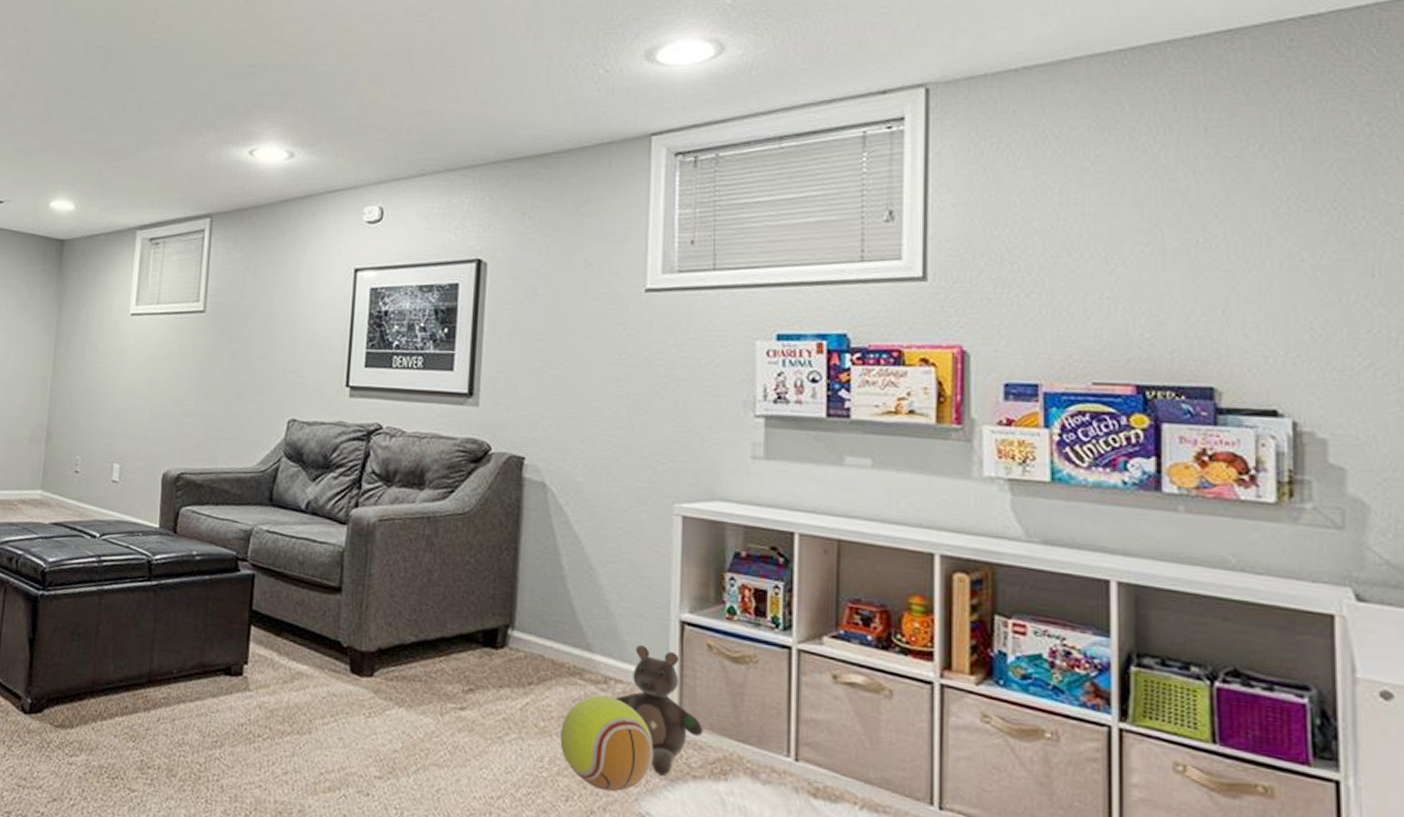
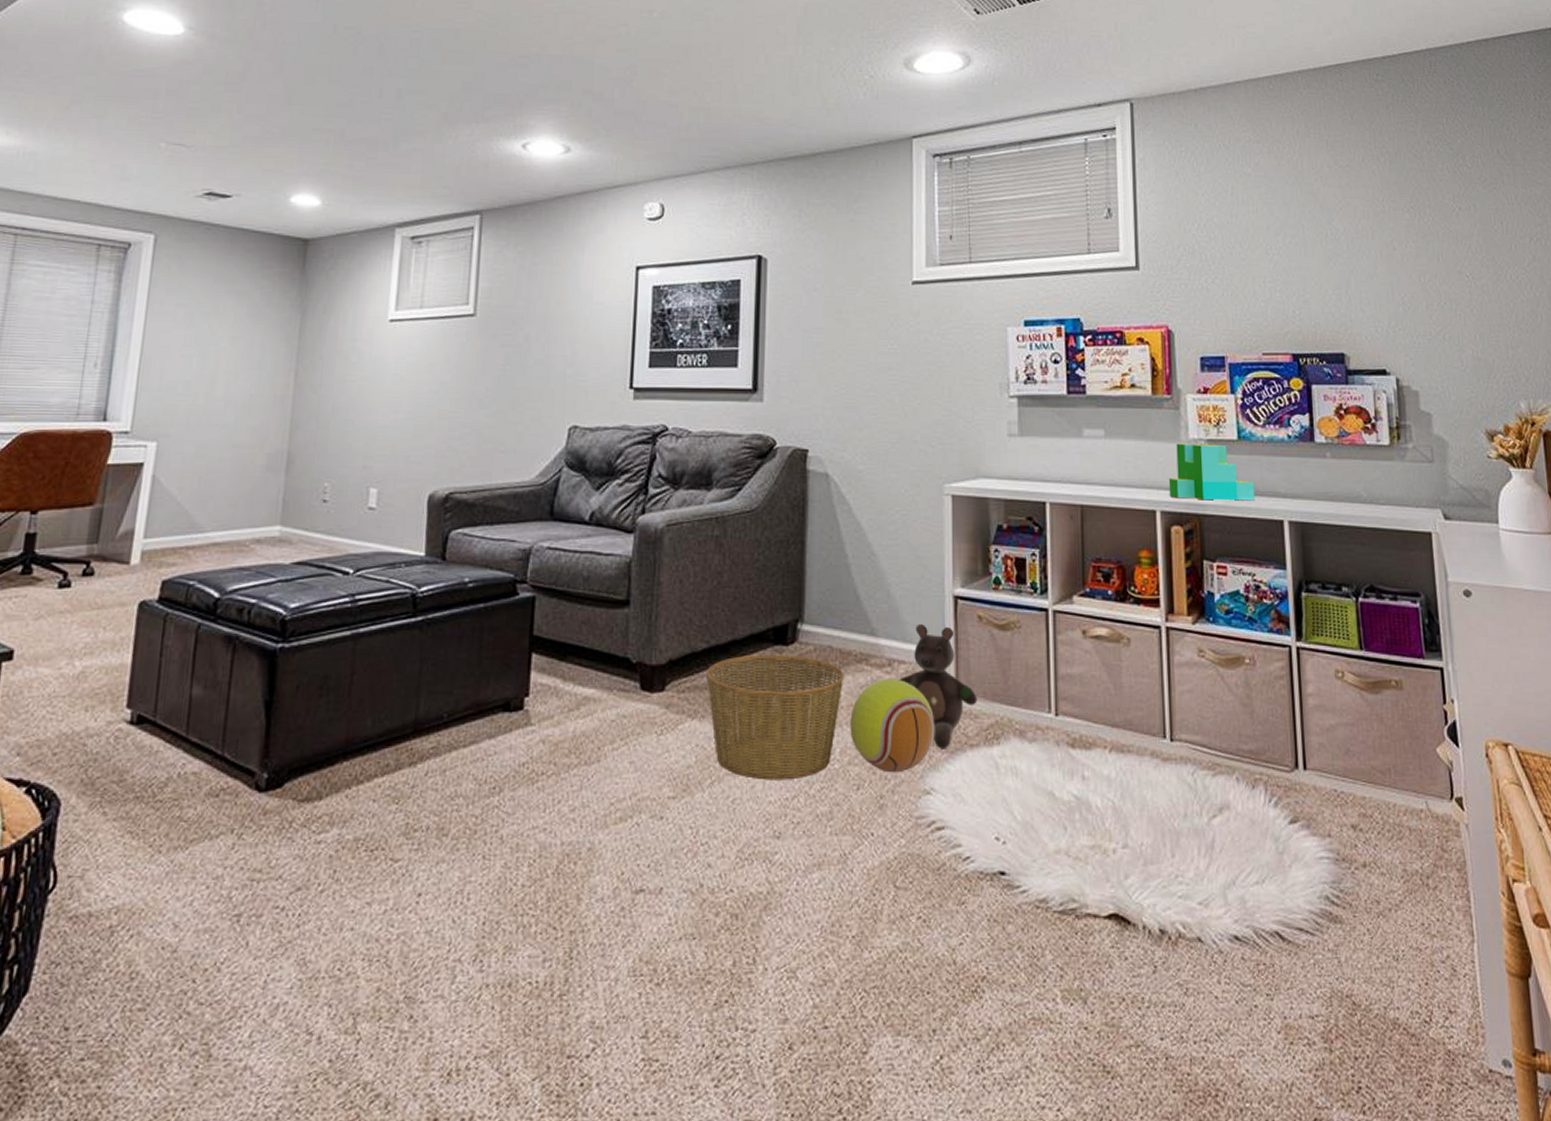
basket: none [414,653,556,780] -> present [706,654,845,780]
toy blocks: none [952,480,1071,554] -> present [1168,443,1255,501]

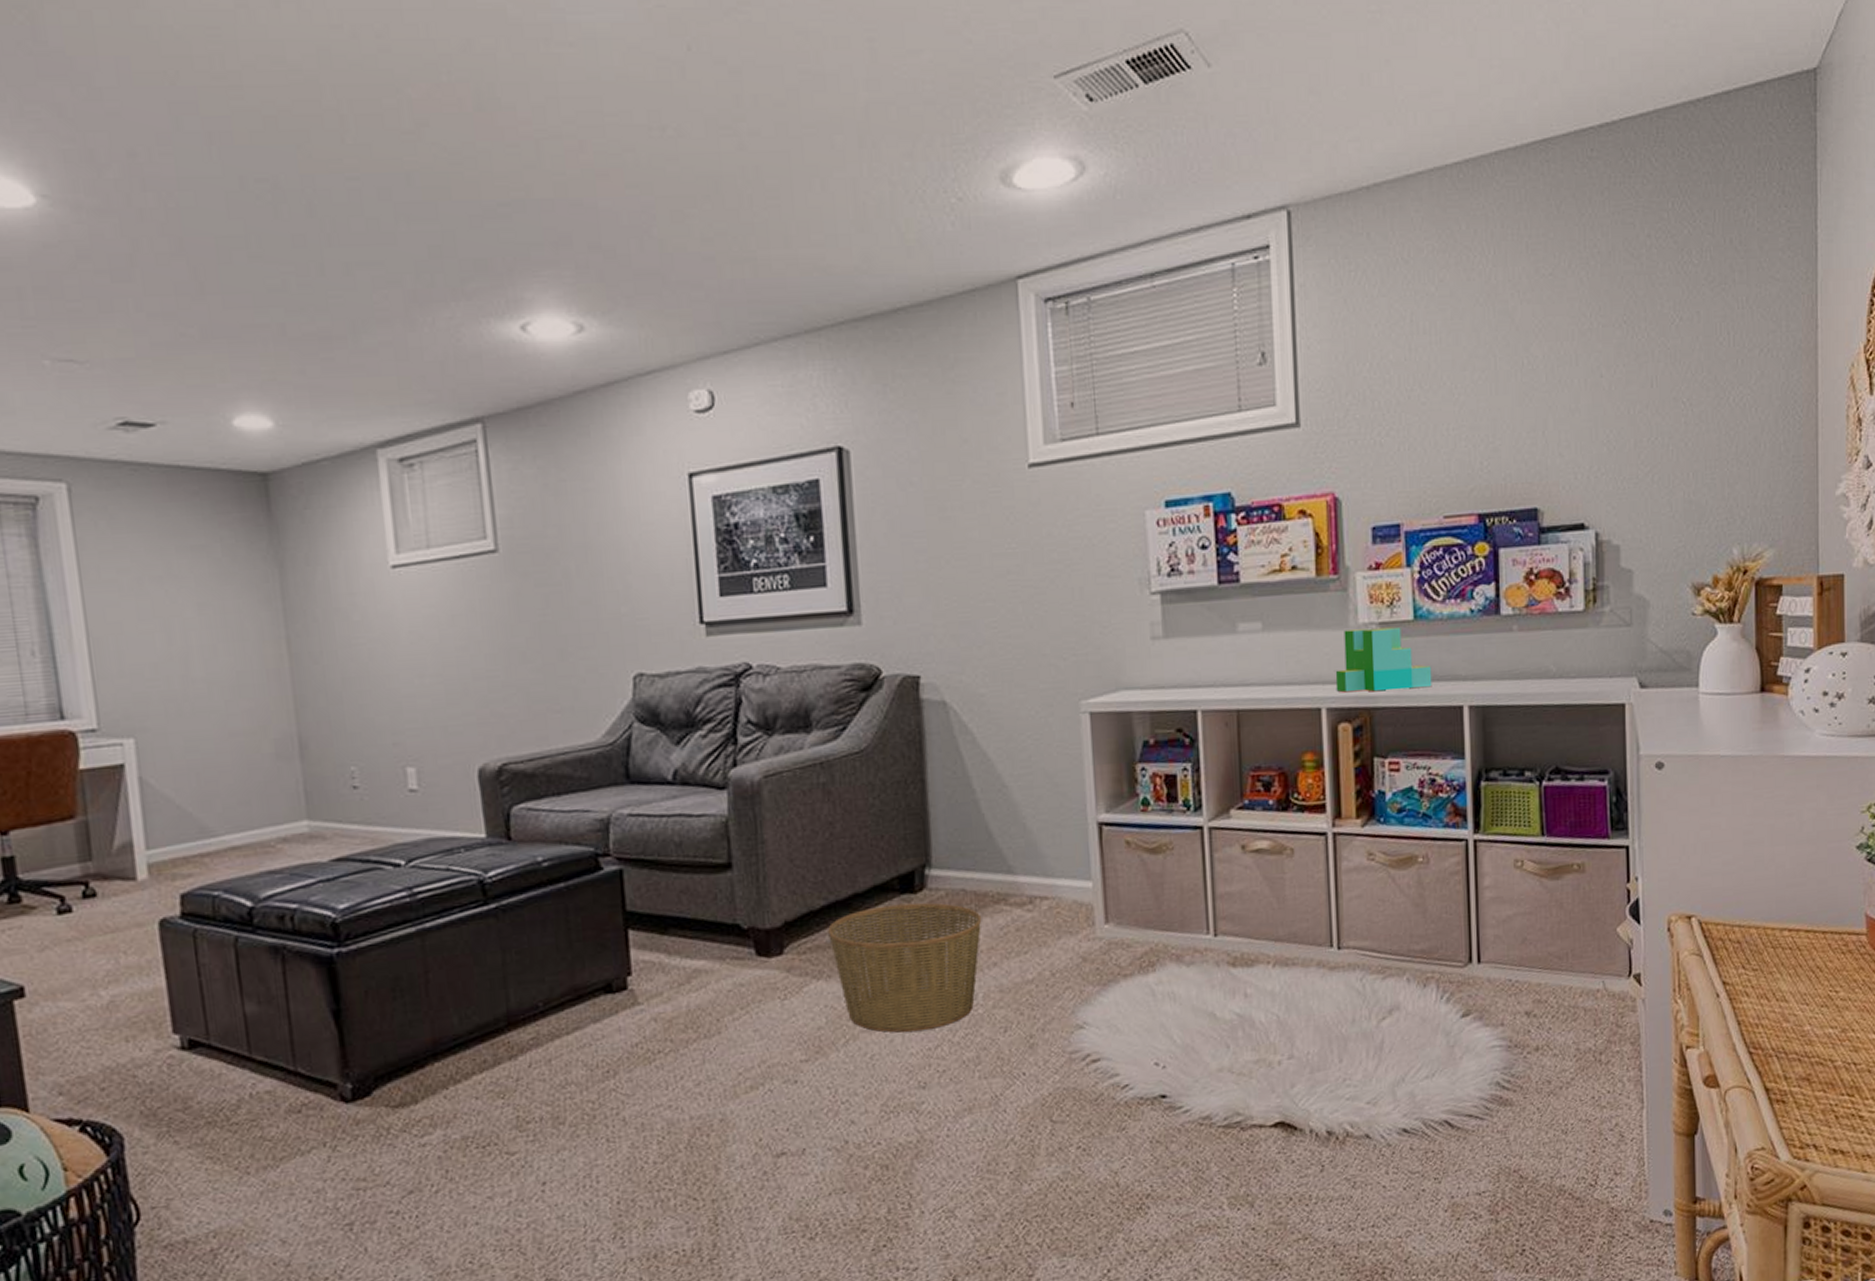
ball: present [850,678,935,773] -> none [991,915,1085,1012]
stuffed animal: present [899,624,977,750] -> none [1042,856,1129,983]

